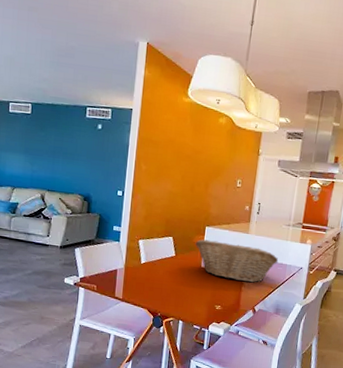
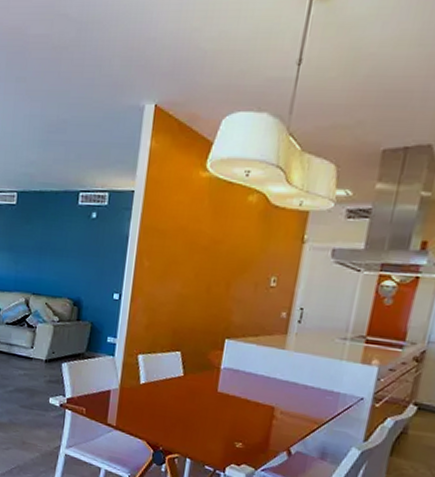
fruit basket: present [195,239,279,283] -> none [210,355,328,416]

